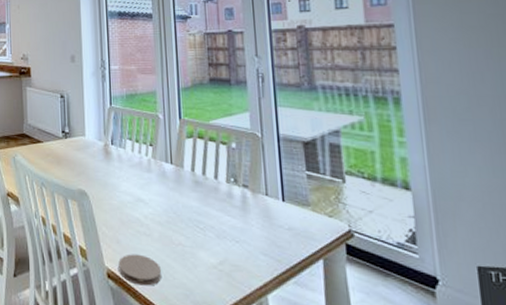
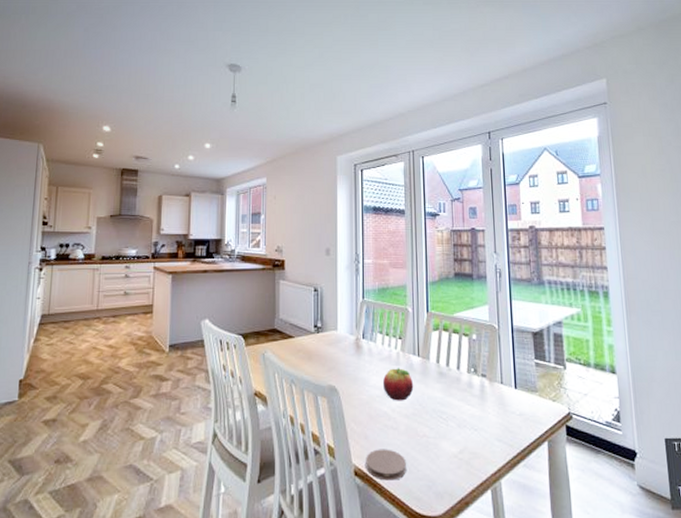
fruit: none [133,175,167,208] -> present [382,368,414,401]

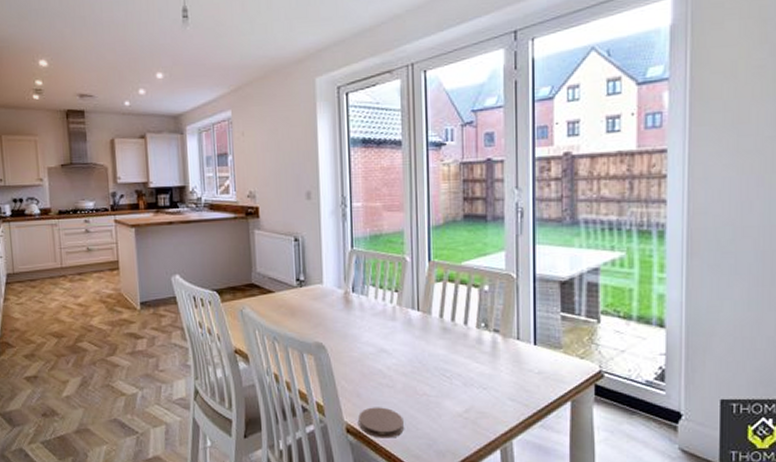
fruit: present [382,368,414,401] -> none [376,323,413,358]

